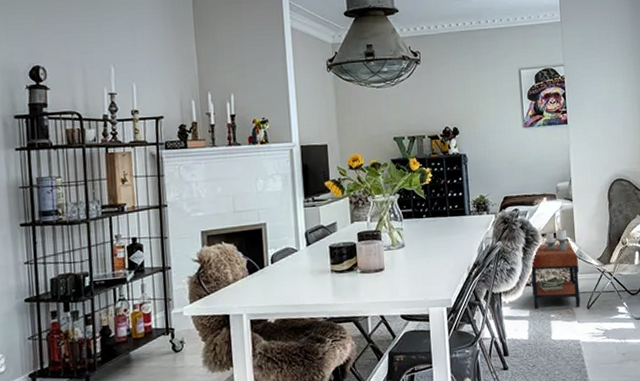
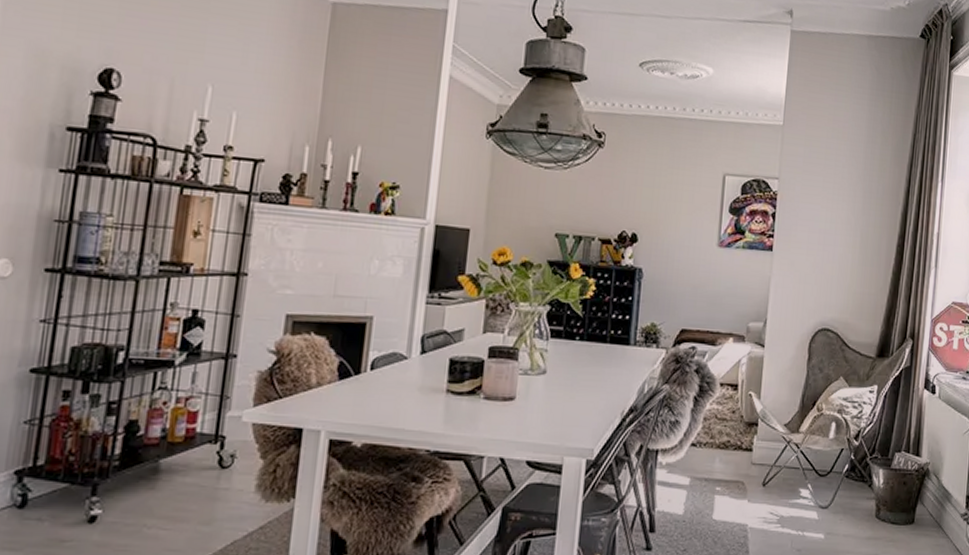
side table: present [531,229,581,310] -> none [696,380,762,483]

